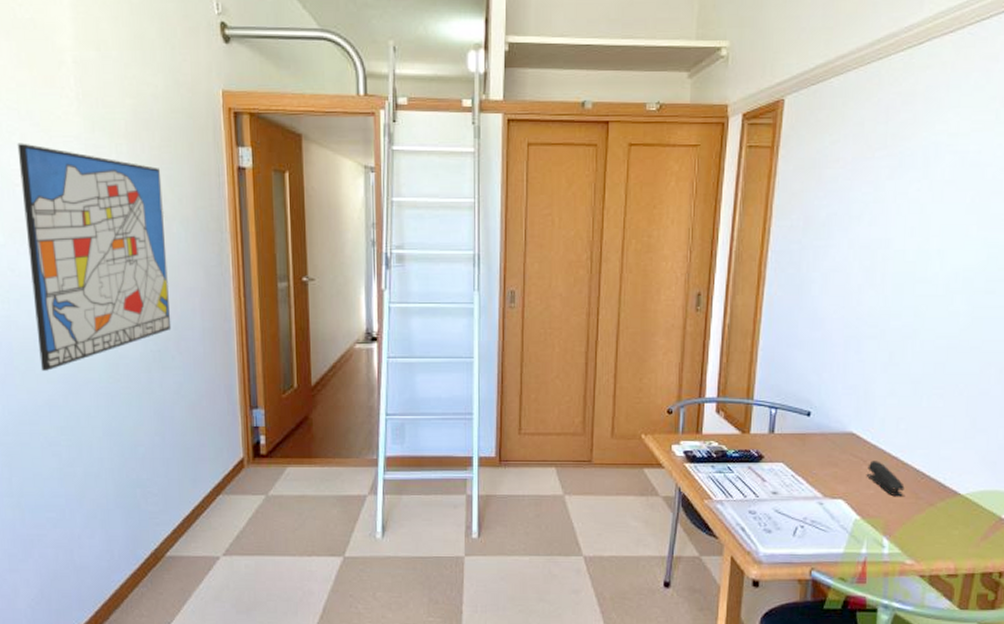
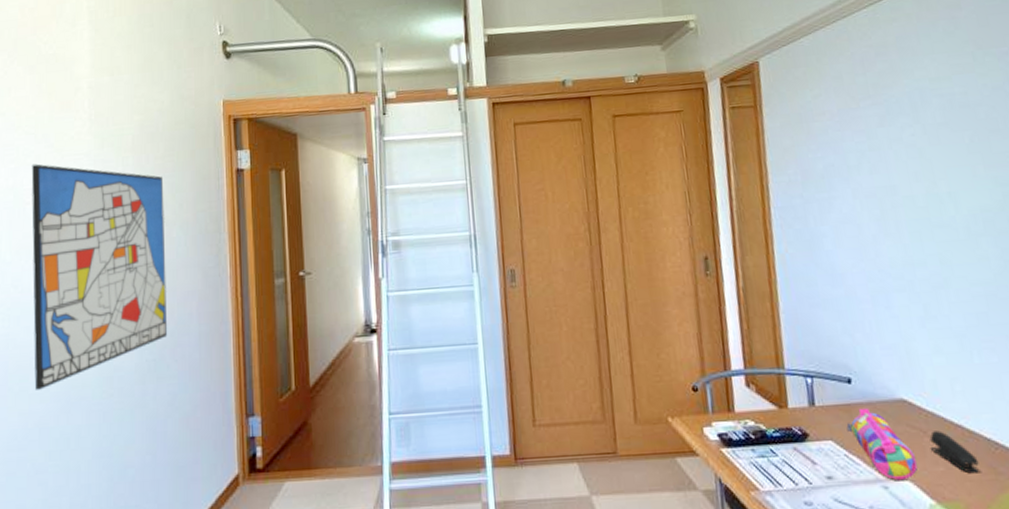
pencil case: none [798,437,853,499] -> present [846,407,918,481]

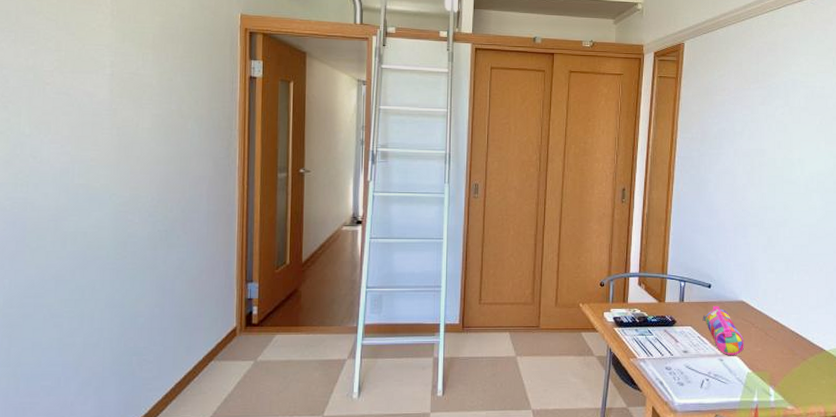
wall art: present [31,163,168,390] -> none [51,48,181,248]
stapler: present [929,430,980,474] -> none [754,324,784,354]

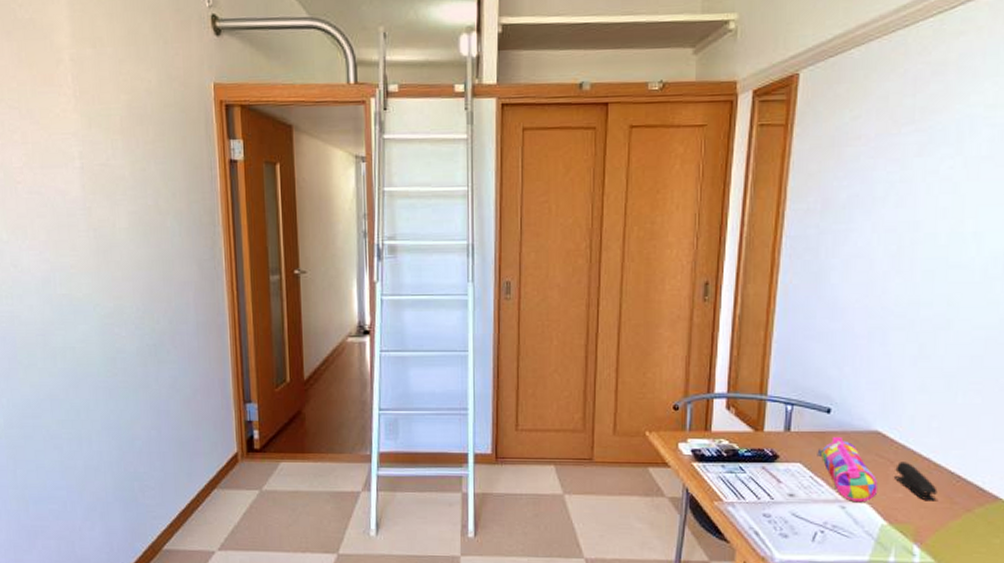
stapler: none [754,324,784,354] -> present [893,462,938,501]

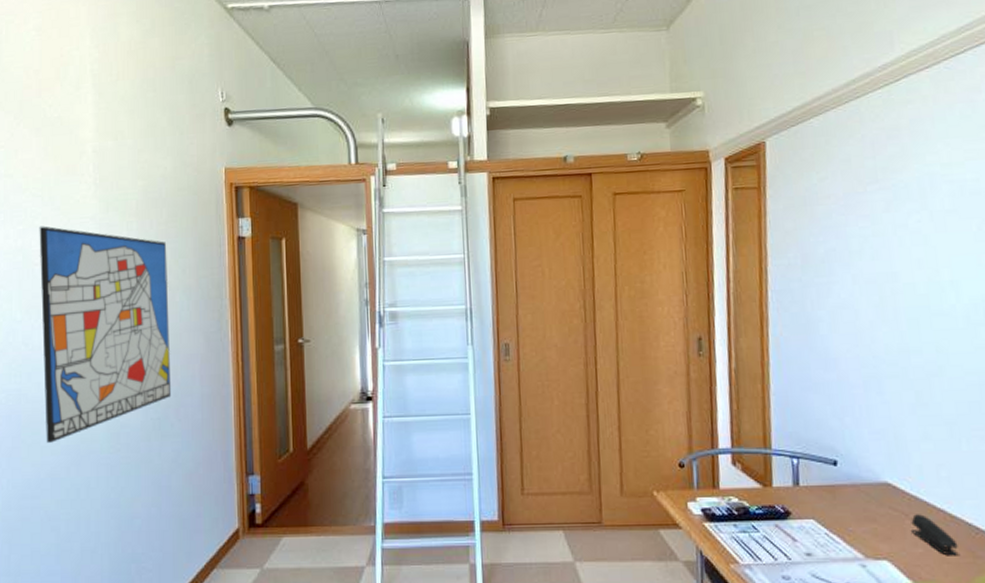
wall art: none [18,141,167,365] -> present [39,226,172,443]
pencil case: present [817,436,879,503] -> none [829,489,897,560]

